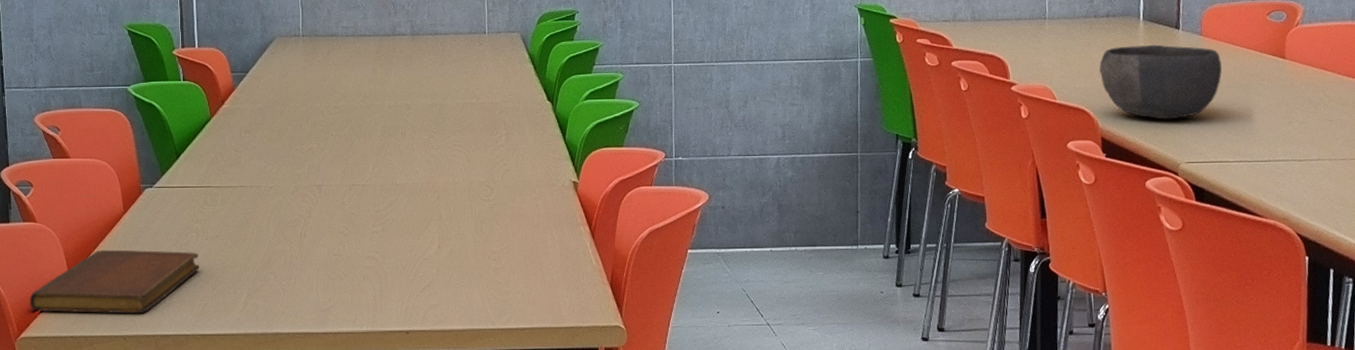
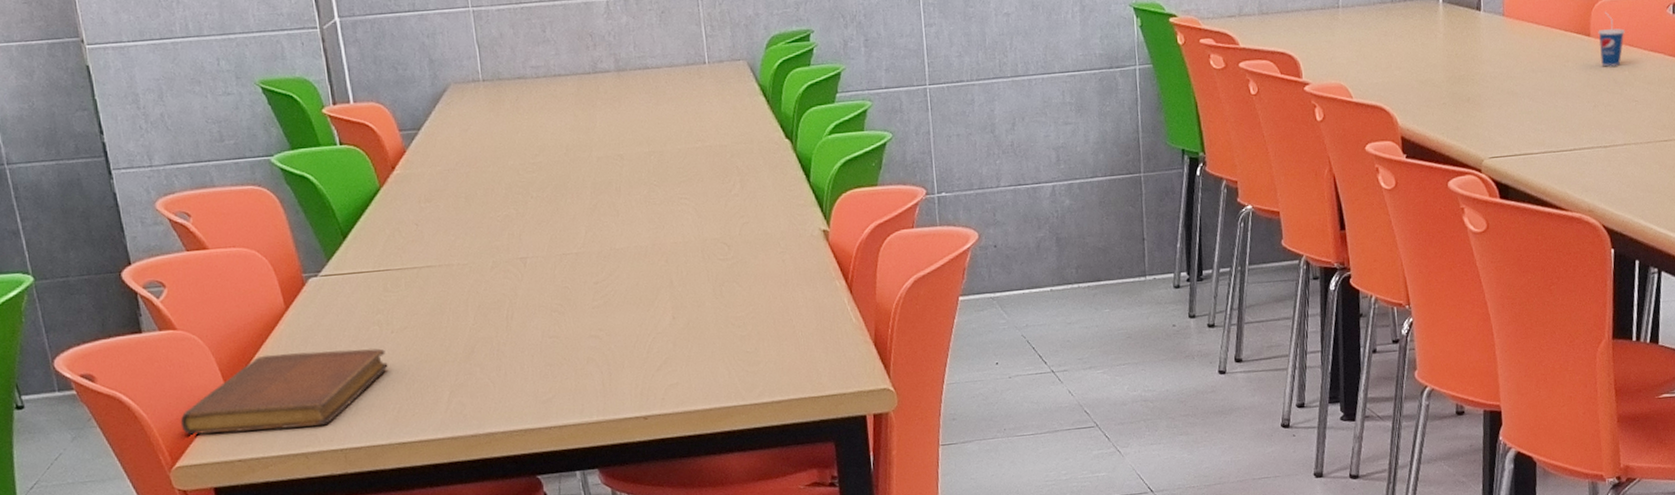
bowl: present [1099,44,1222,120] -> none [1397,29,1526,113]
cup: none [1292,37,1319,87] -> present [1598,11,1625,67]

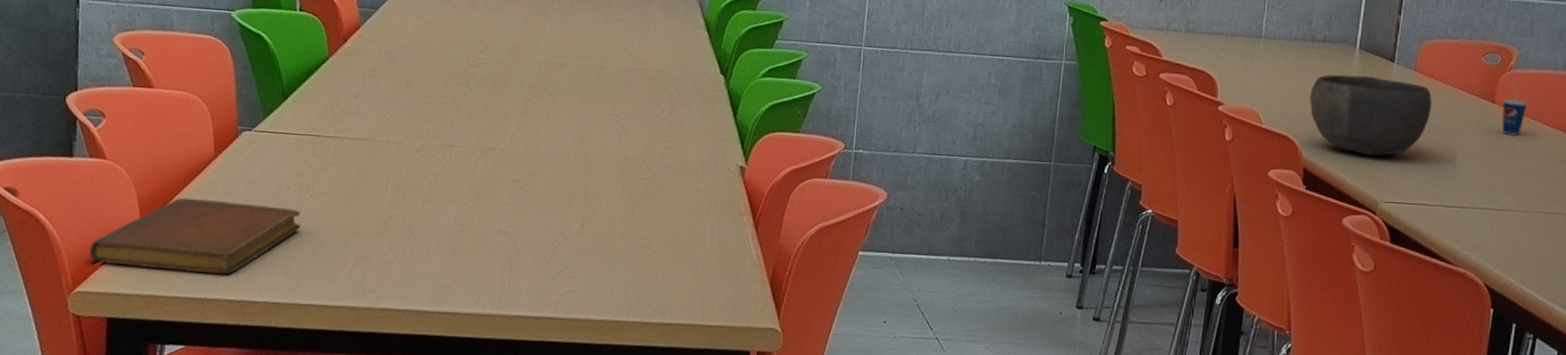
bowl: none [1397,29,1526,113] -> present [1309,74,1432,156]

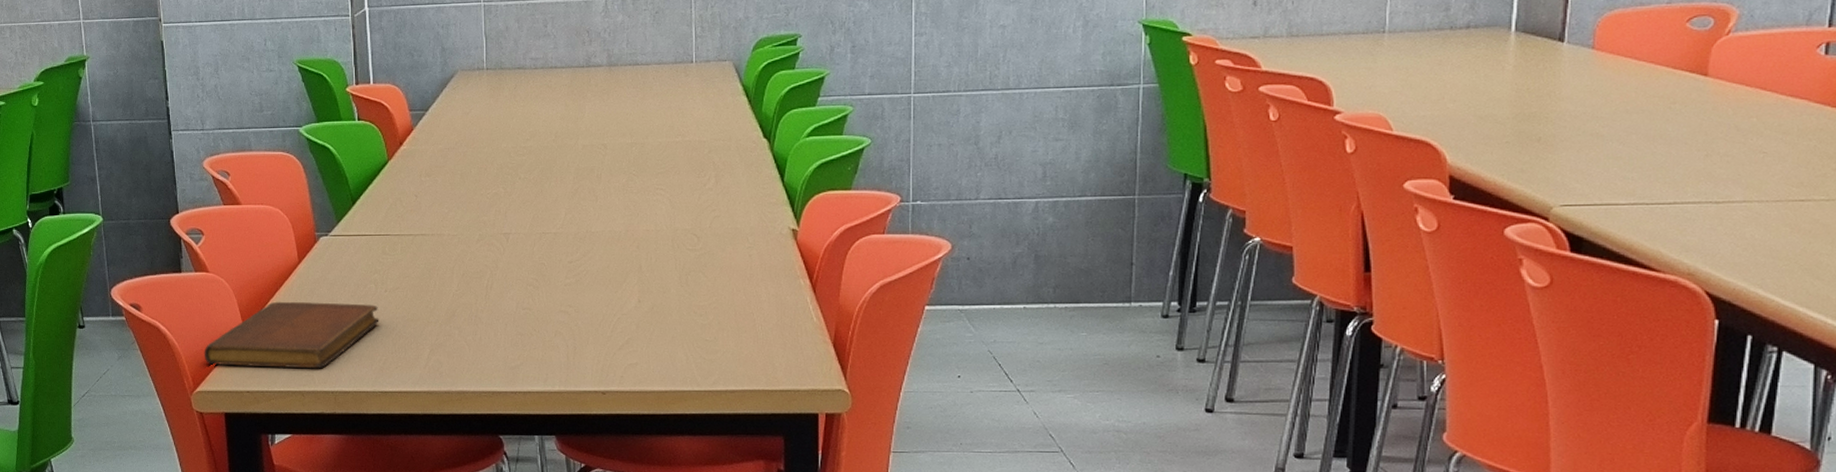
bowl: present [1309,74,1432,156] -> none [1451,61,1618,154]
cup: present [1501,82,1528,135] -> none [1718,49,1756,112]

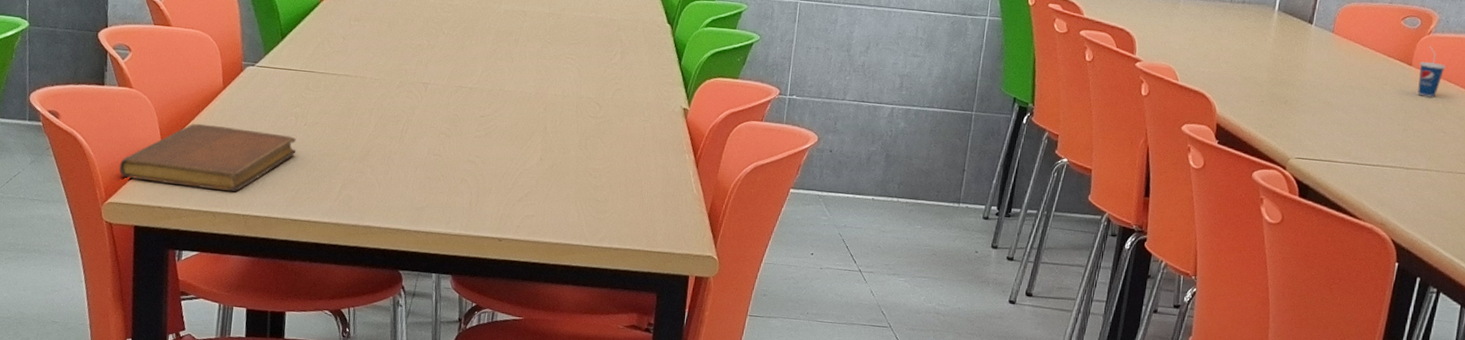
cup: none [1718,49,1756,112] -> present [1417,46,1446,98]

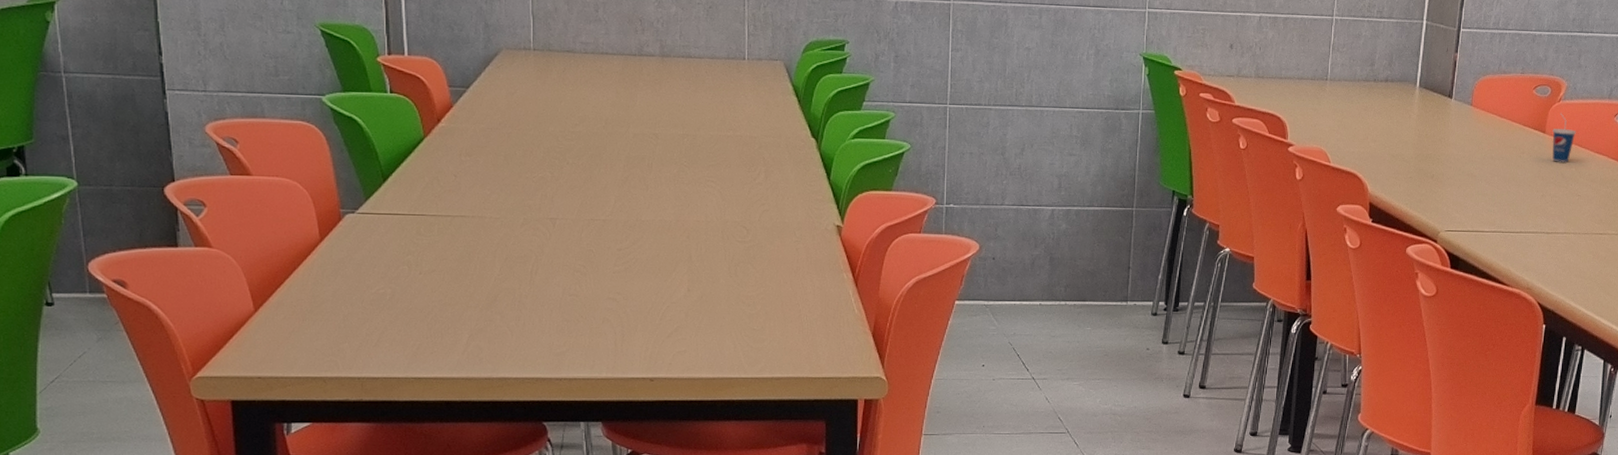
notebook: present [119,123,296,192] -> none [205,281,413,354]

